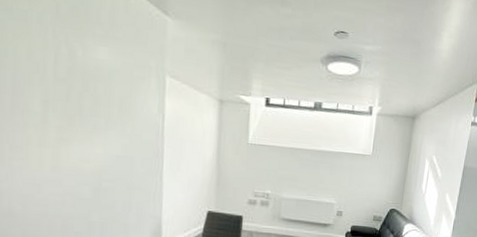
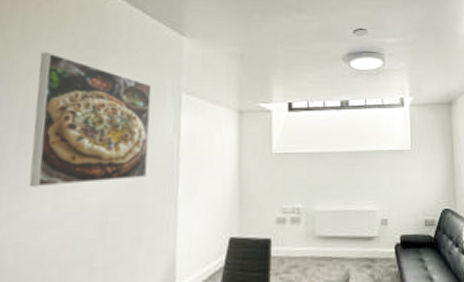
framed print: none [24,14,137,152] -> present [29,52,152,188]

